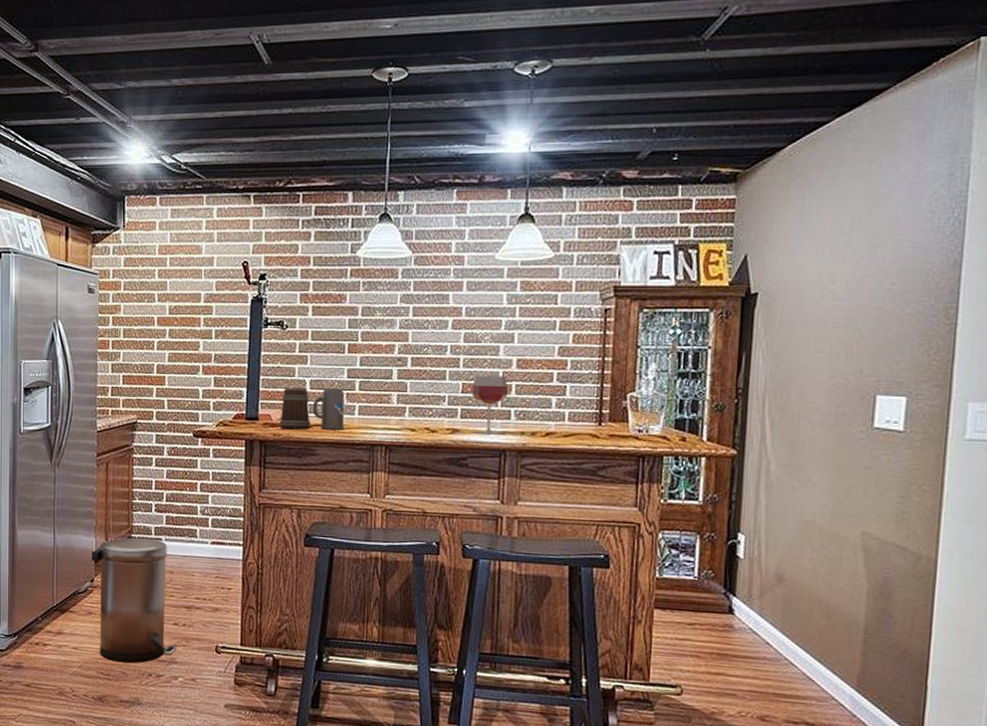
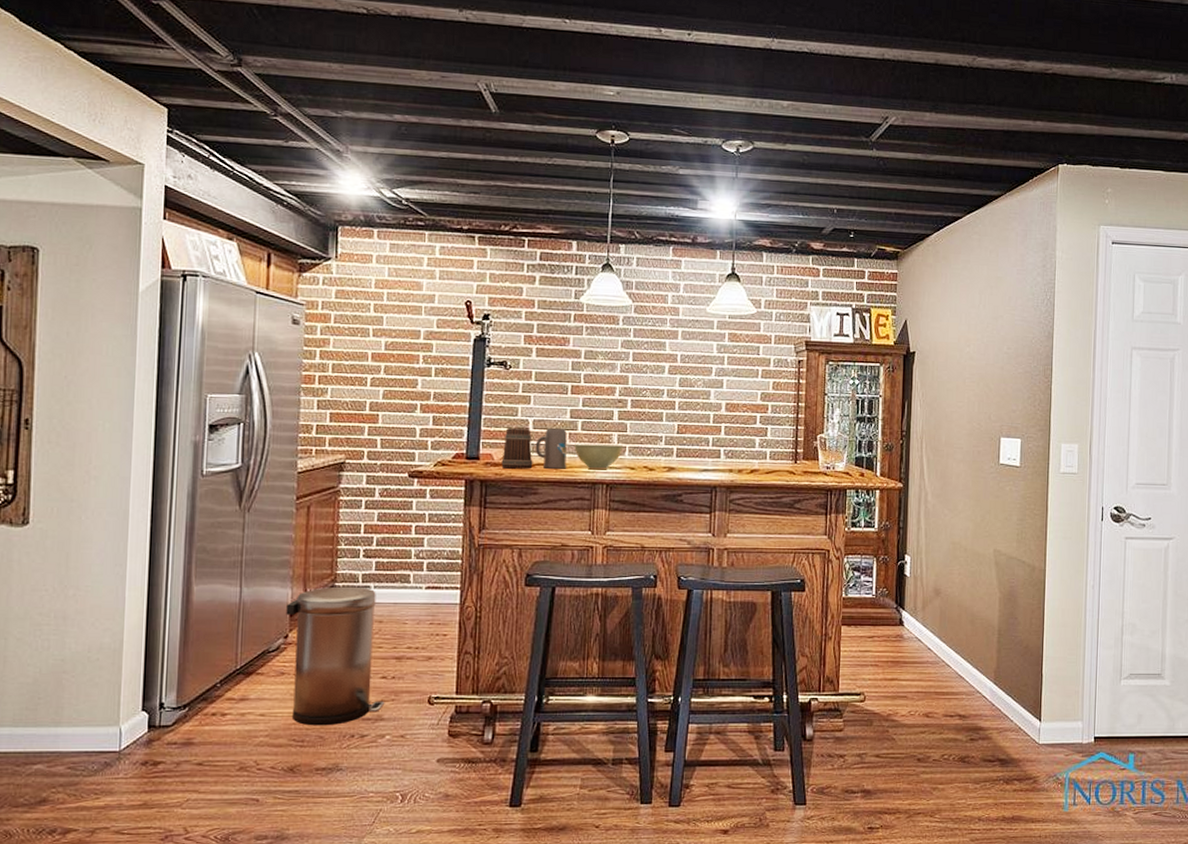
bowl: none [351,404,404,432] -> present [573,444,624,470]
wineglass: present [471,375,508,436] -> none [686,417,718,473]

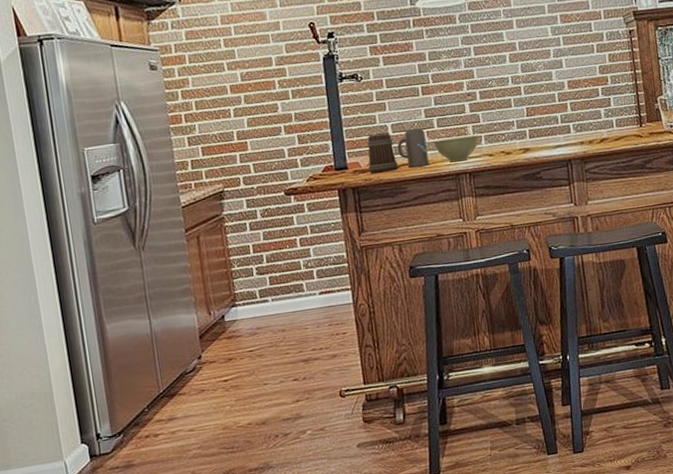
pedal bin: present [286,586,385,726] -> none [194,302,301,433]

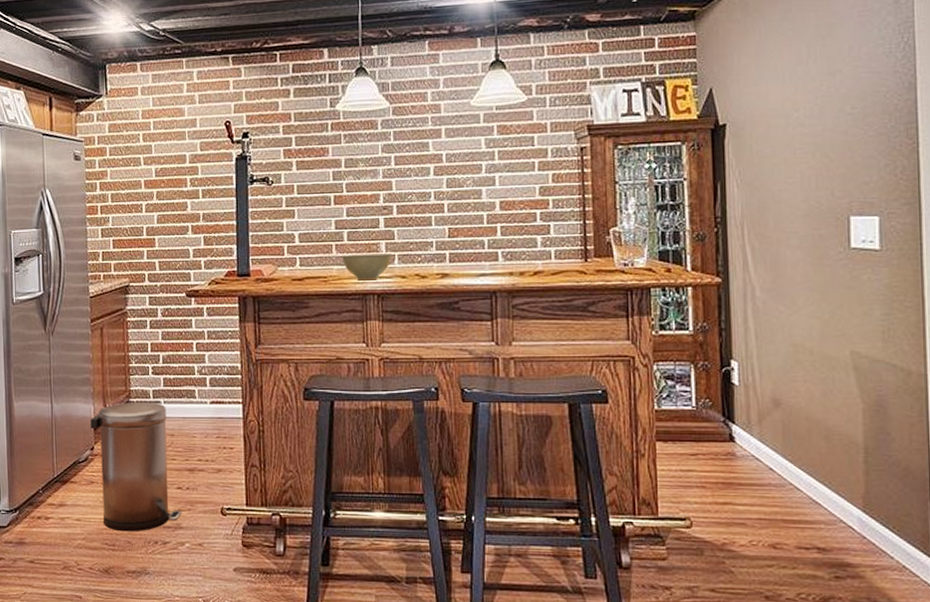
pedal bin: none [194,302,301,433] -> present [90,402,183,532]
beer mug: present [367,132,399,174] -> none [271,242,302,285]
beer mug: present [397,128,430,169] -> none [303,241,336,283]

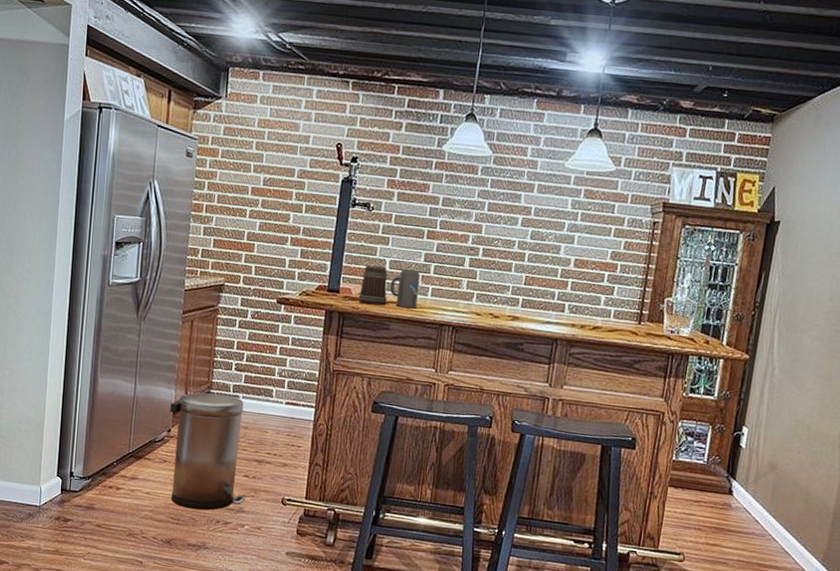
beer mug: none [271,242,302,285] -> present [358,265,388,306]
beer mug: none [303,241,336,283] -> present [390,269,420,310]
bowl: present [341,253,393,281] -> none [425,286,472,314]

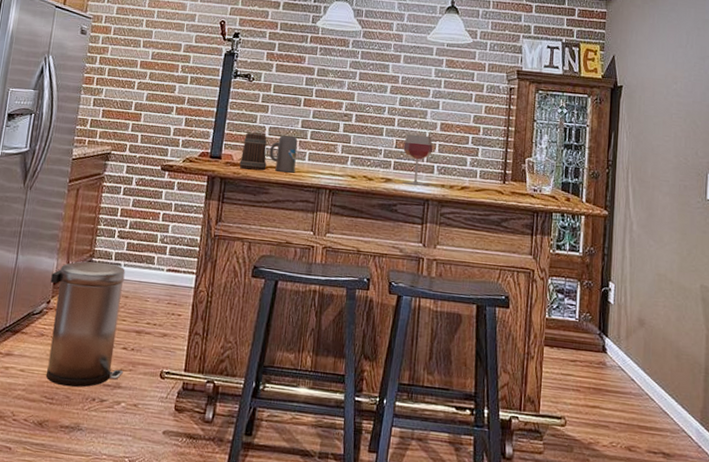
wineglass: none [530,270,565,326] -> present [403,134,433,187]

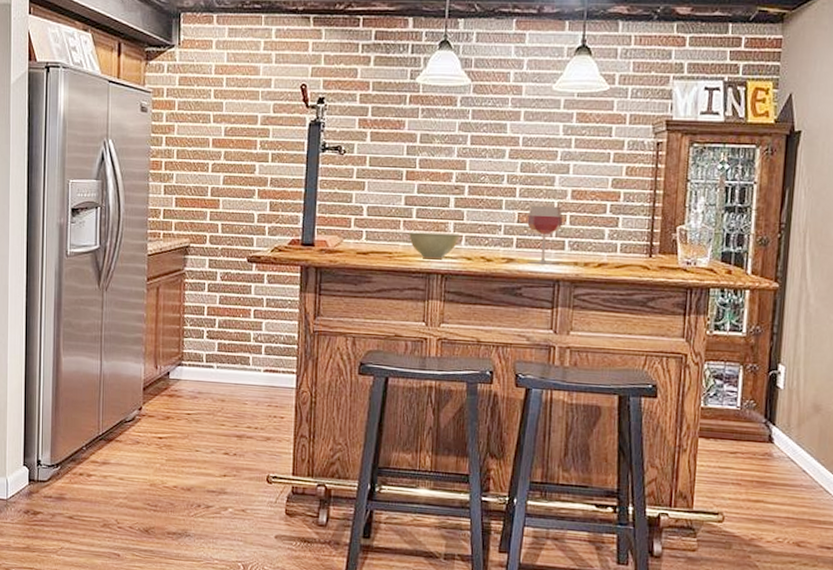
pedal bin: present [46,261,125,387] -> none [140,364,228,494]
beer mug: present [239,132,267,171] -> none [335,214,367,258]
beer mug: present [269,135,298,174] -> none [369,215,402,259]
bowl: none [302,151,347,177] -> present [408,232,460,260]

